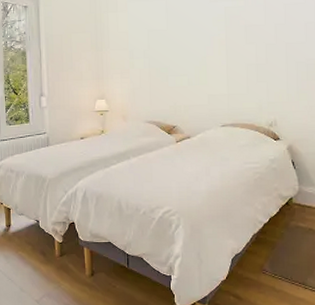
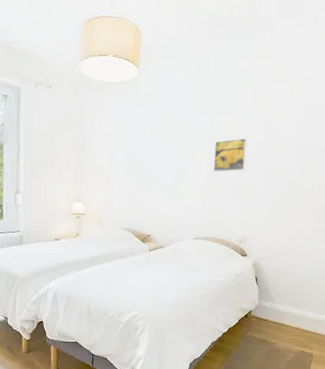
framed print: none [232,20,267,57] -> present [213,138,248,172]

